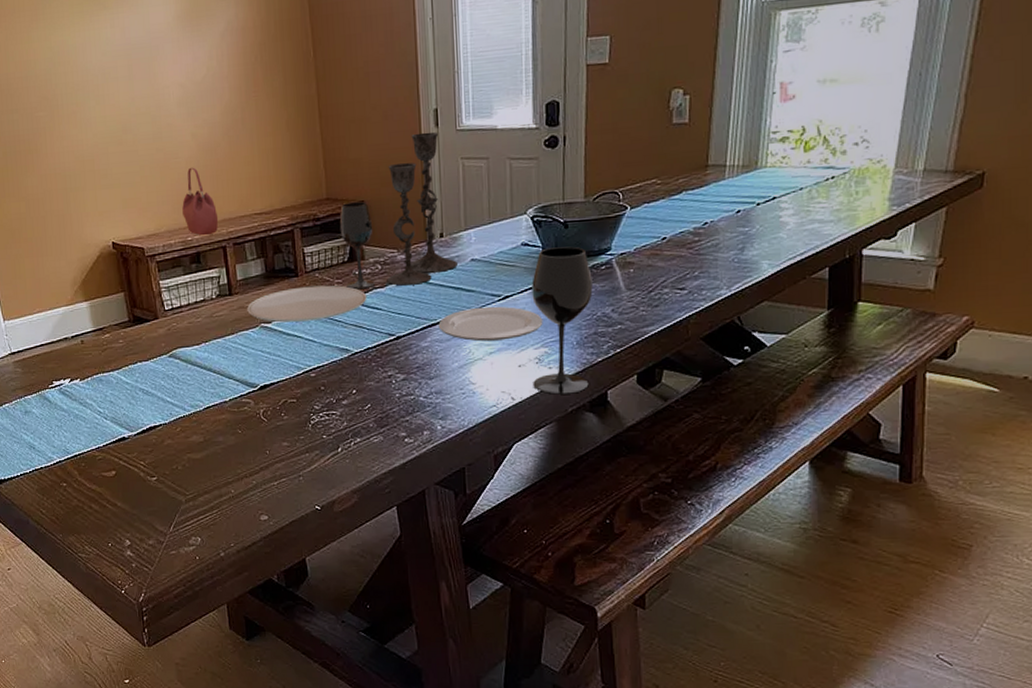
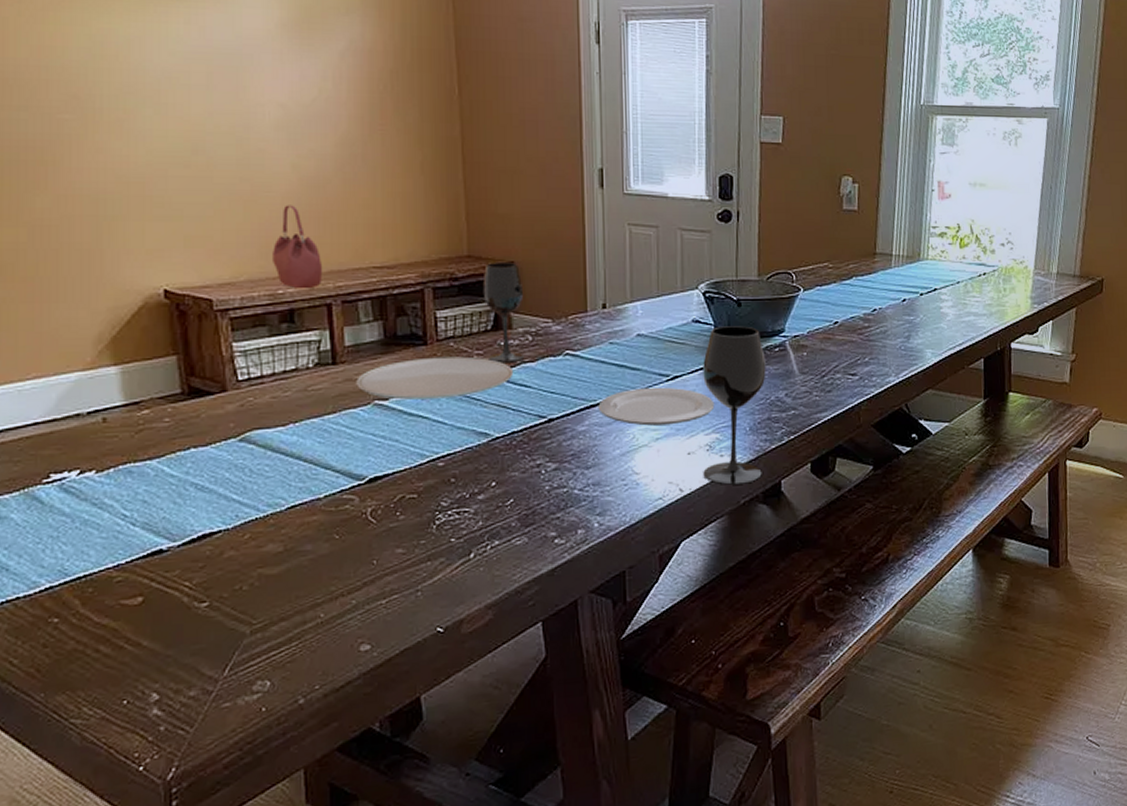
candlestick: present [387,132,458,286] -> none [538,192,622,360]

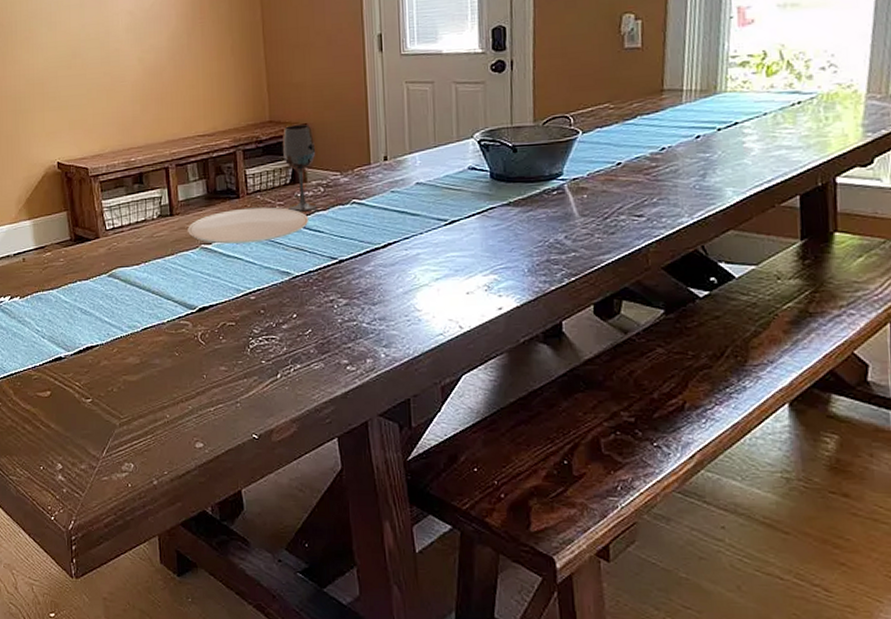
handbag: present [273,205,323,289] -> none [127,90,162,157]
plate: present [598,387,715,426] -> none [382,231,492,267]
wineglass: present [703,326,766,485] -> none [479,171,544,324]

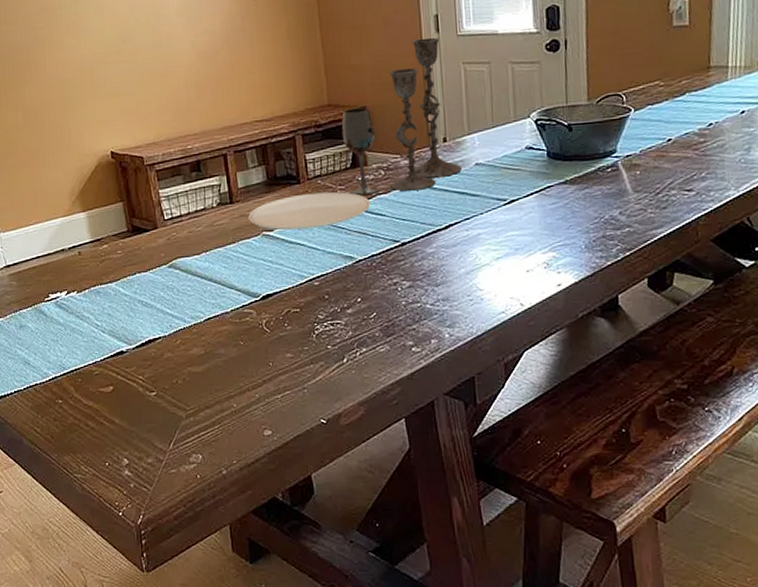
candlestick: none [329,56,402,209] -> present [389,37,462,191]

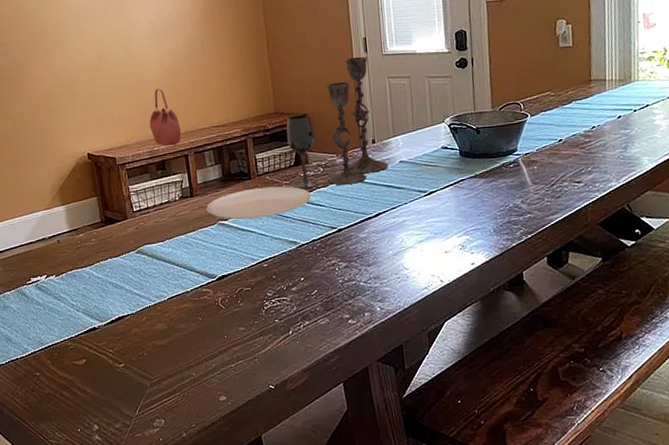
handbag: none [182,75,219,144] -> present [150,88,182,146]

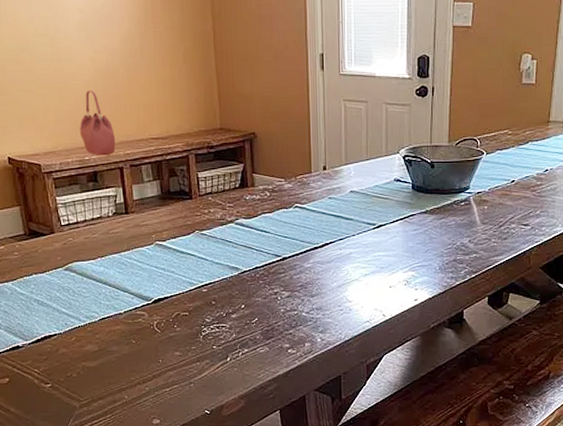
plate: present [206,186,312,220] -> none [143,208,257,241]
wine glass: present [286,115,319,190] -> none [232,133,265,214]
candlestick: present [326,56,388,185] -> none [274,74,338,212]

